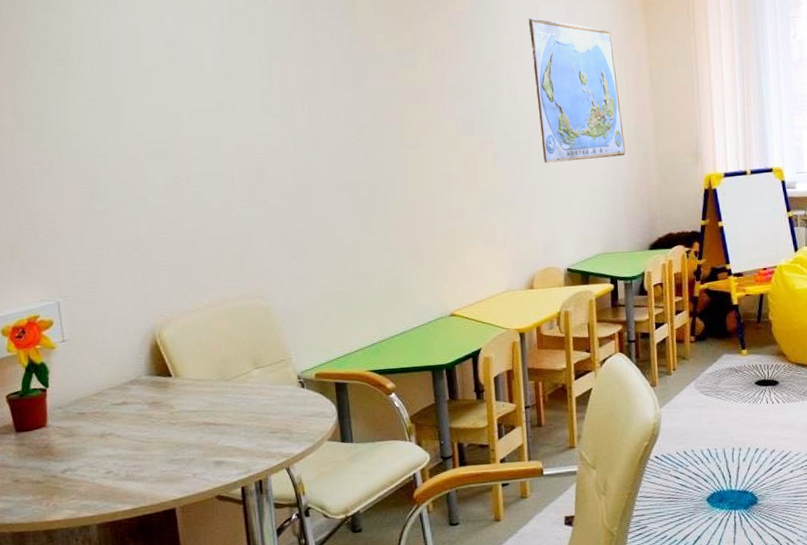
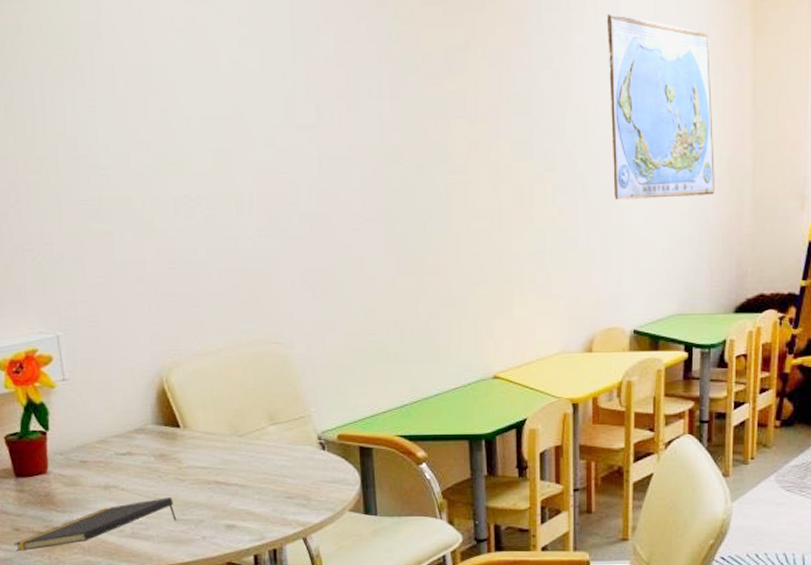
notepad: none [13,440,169,502] -> present [14,498,177,552]

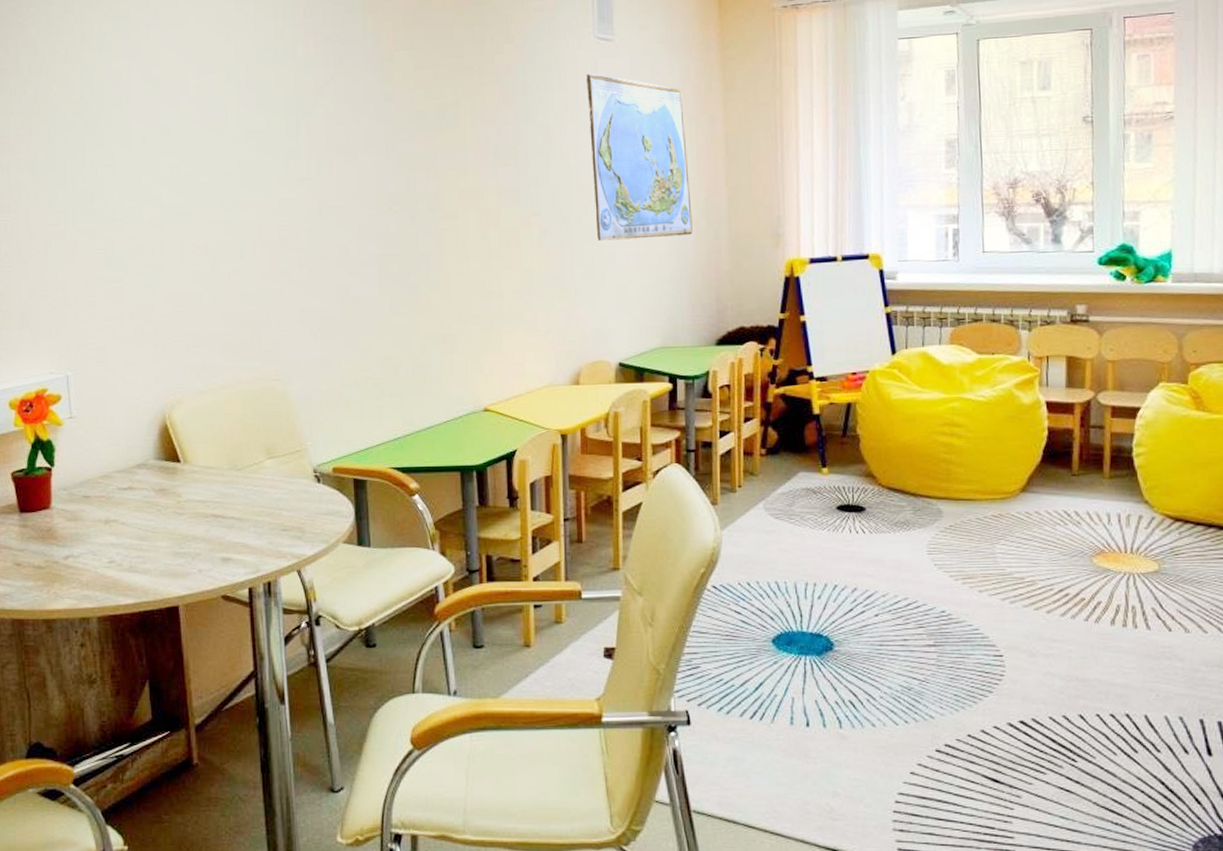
notepad: present [14,498,177,552] -> none [14,531,174,587]

